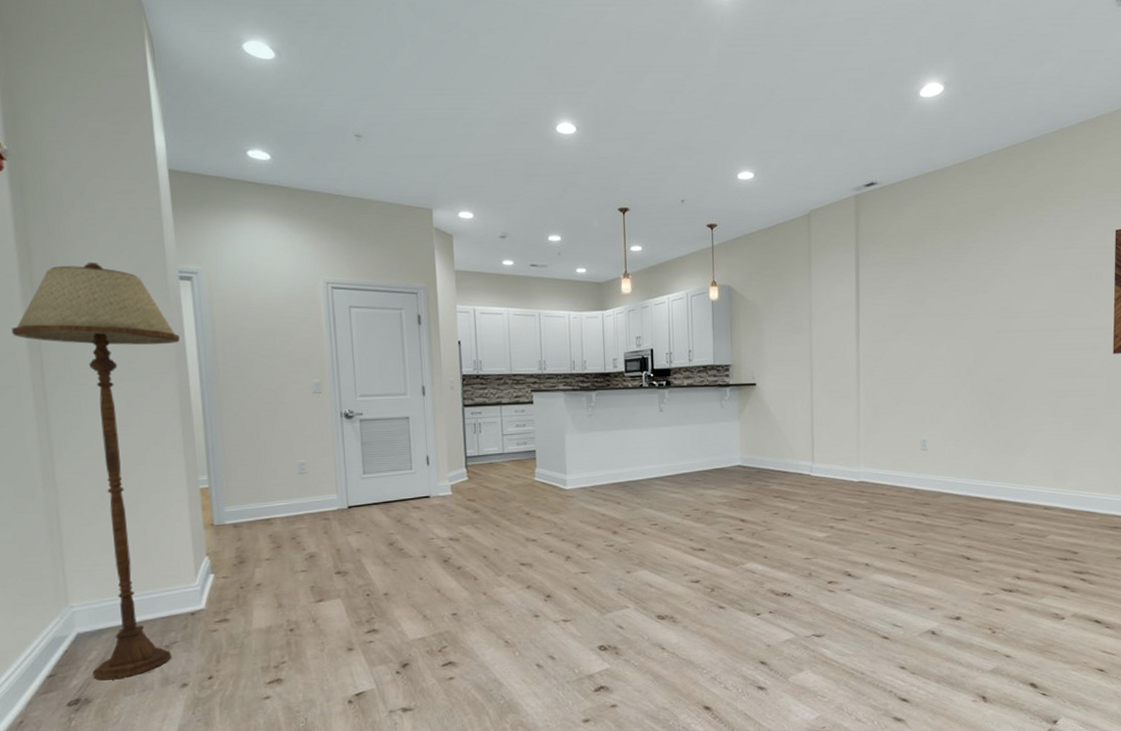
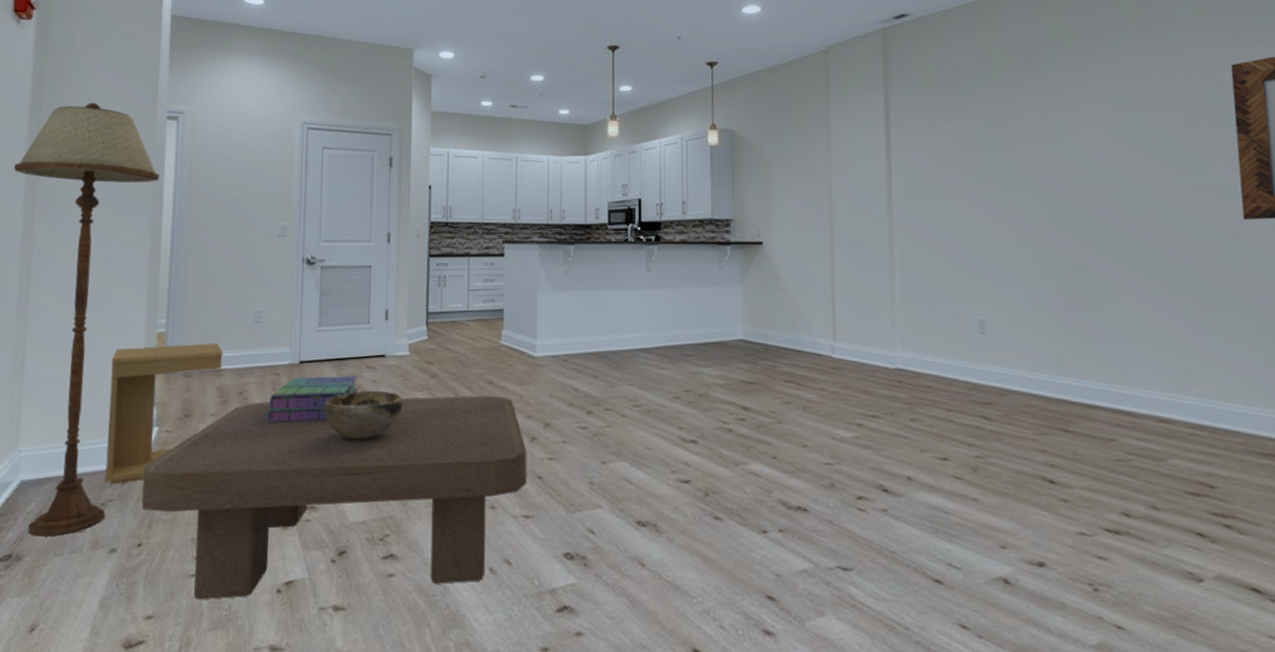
side table: none [155,495,272,629] -> present [104,343,223,485]
coffee table: none [204,524,565,717] -> present [142,396,527,600]
stack of books: none [321,516,408,561] -> present [266,376,360,422]
decorative bowl: none [375,527,450,570] -> present [323,390,403,439]

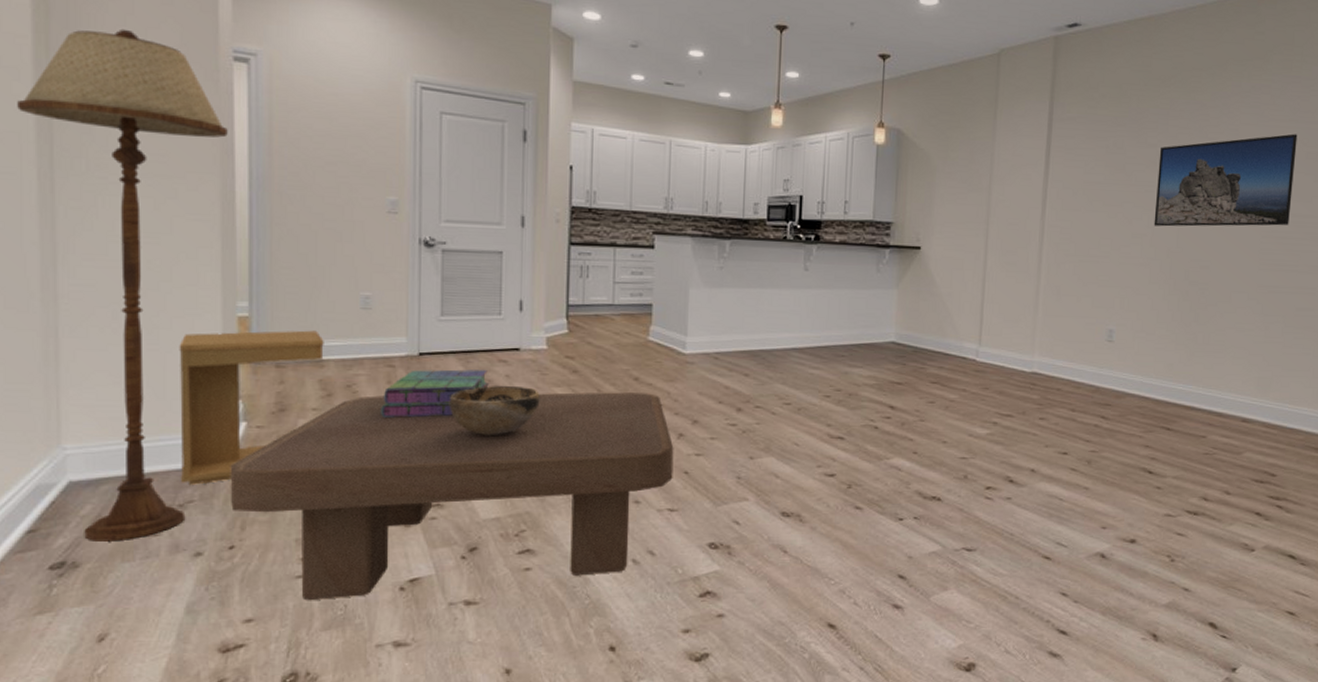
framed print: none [1012,100,1180,207] -> present [1153,134,1298,227]

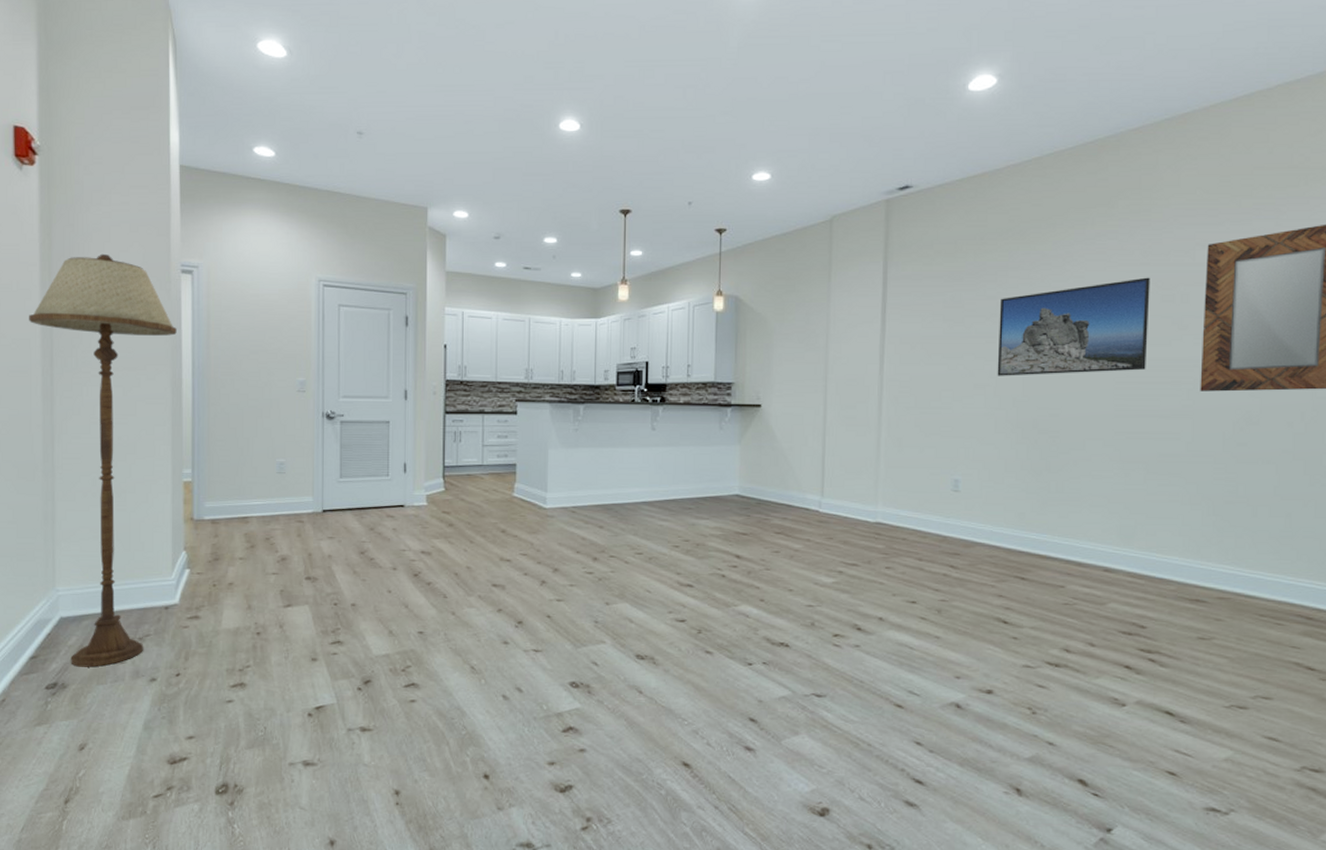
side table: present [179,330,324,485] -> none [140,492,249,622]
coffee table: present [230,392,674,601] -> none [177,543,538,723]
stack of books: present [381,369,490,418] -> none [293,524,380,566]
decorative bowl: present [448,385,540,435] -> none [346,537,421,581]

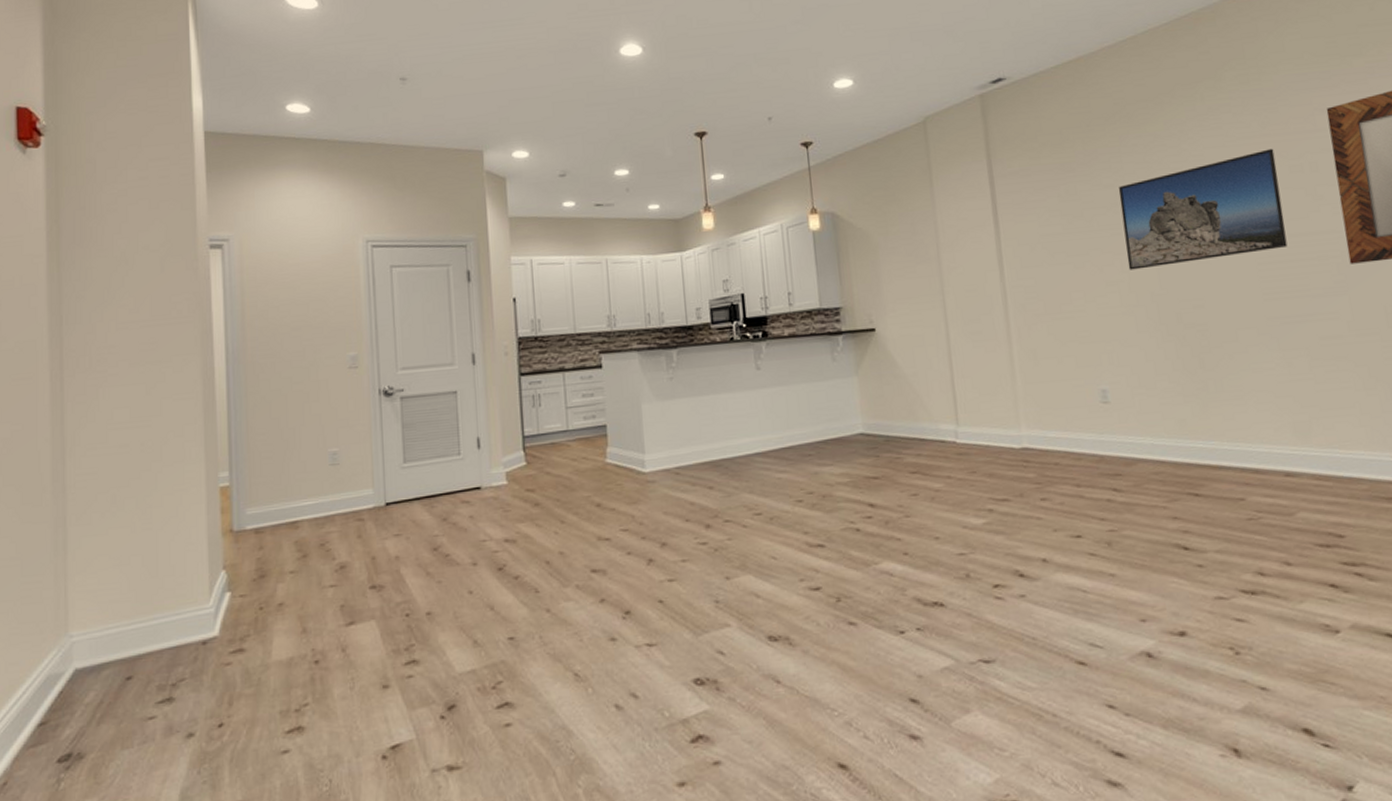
floor lamp: present [29,253,177,667] -> none [34,235,207,730]

